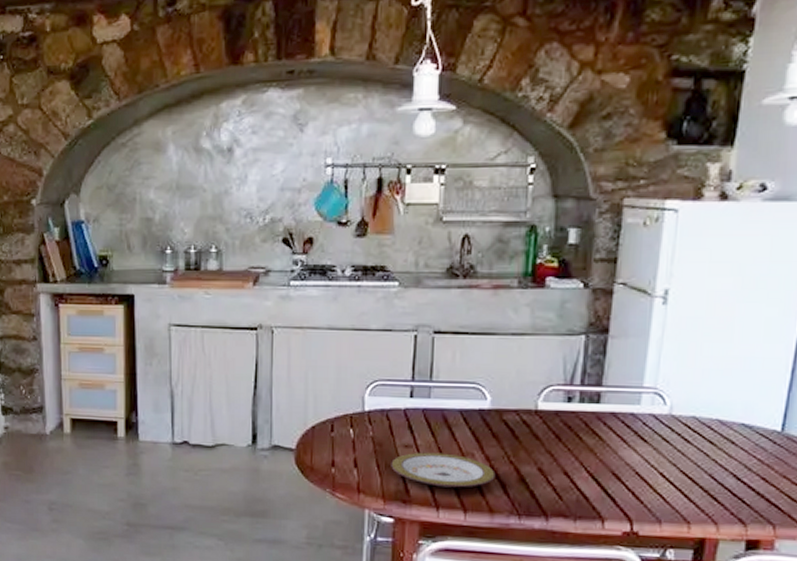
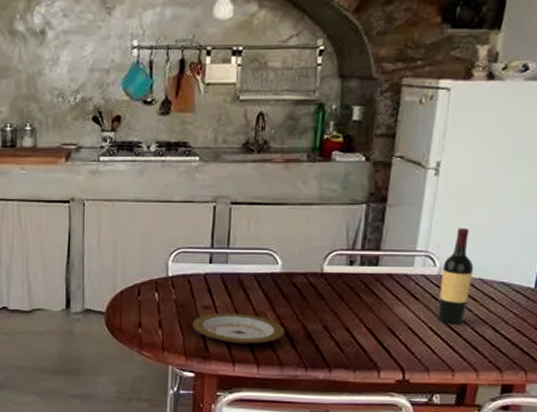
wine bottle: none [669,362,710,469] -> present [437,227,474,323]

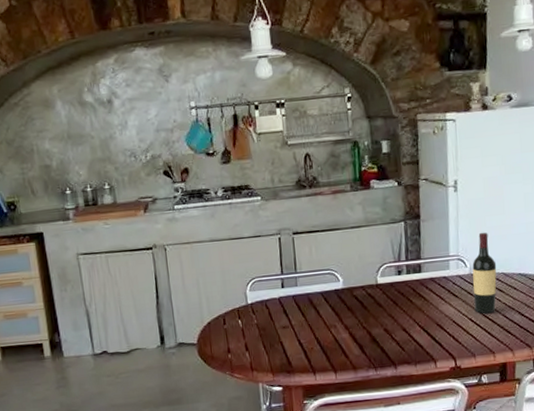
plate: present [192,312,285,344] -> none [274,328,354,356]

